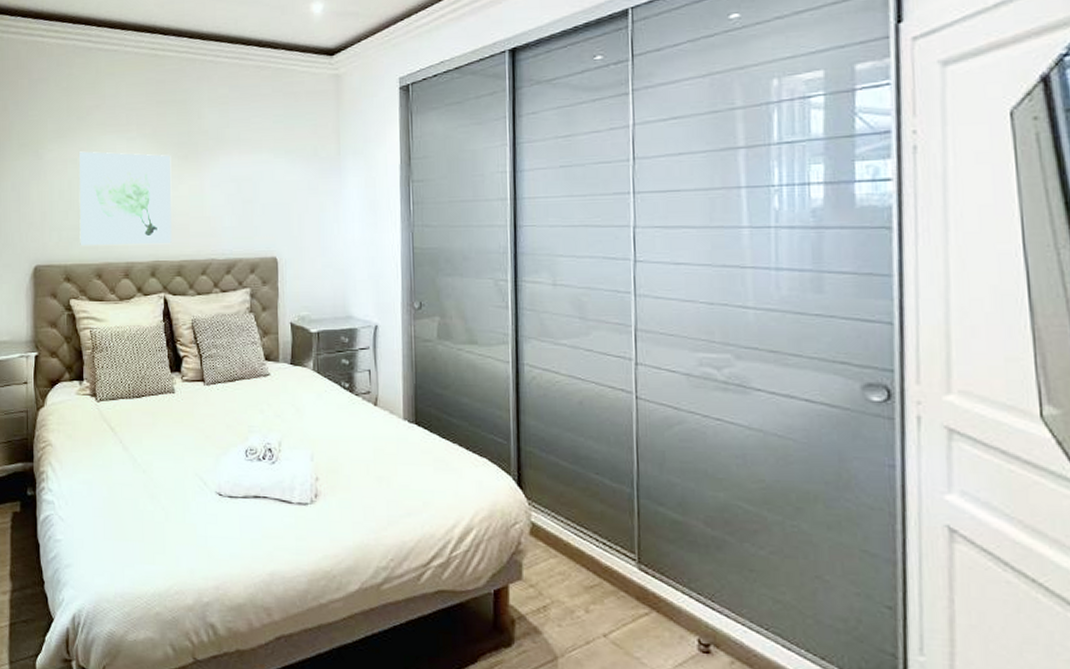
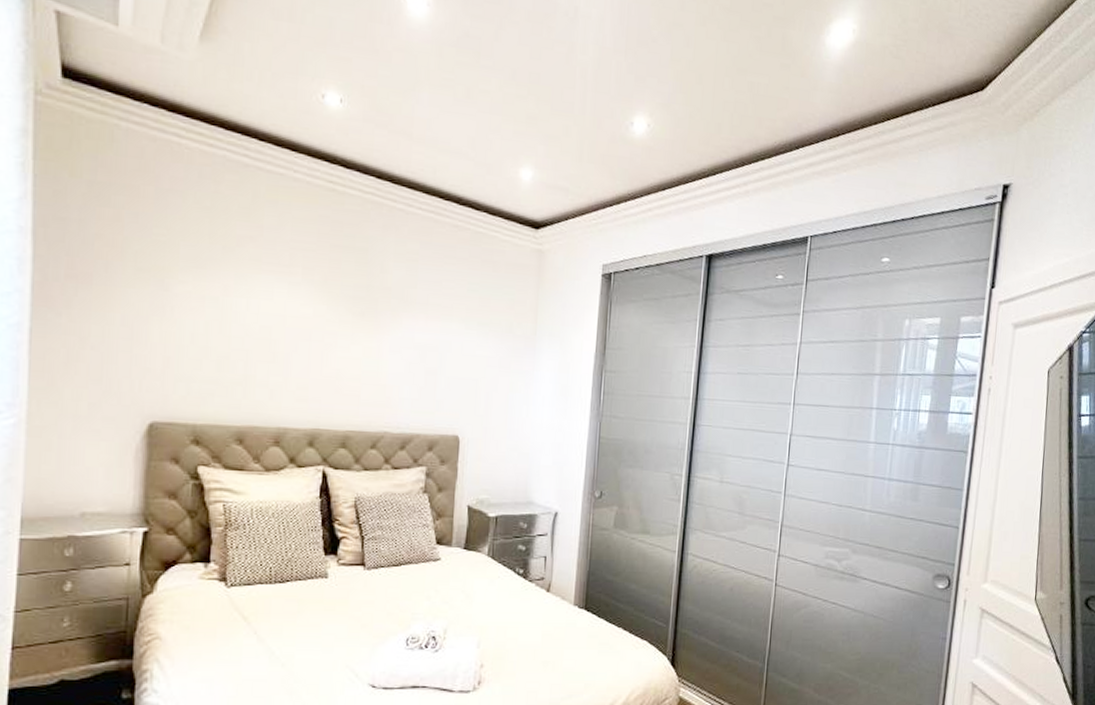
wall art: present [78,151,172,246] -> none [216,289,344,411]

